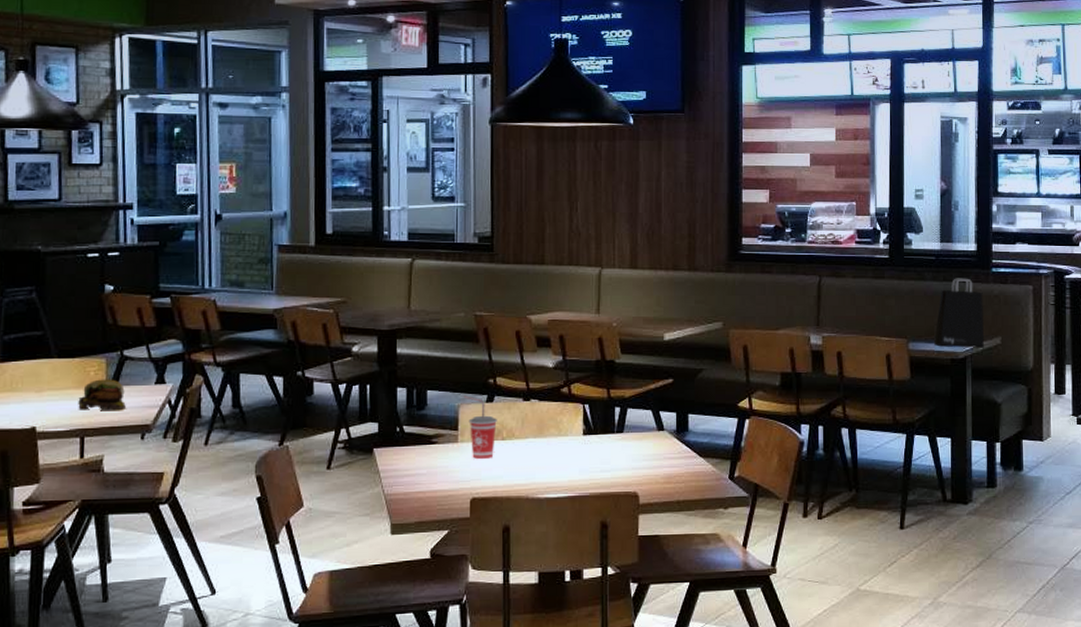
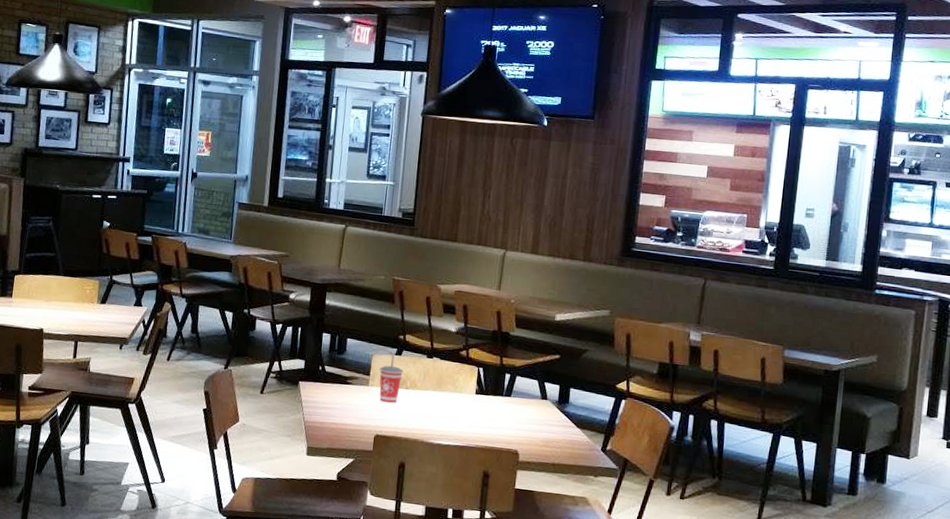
burger: present [78,379,126,411] -> none [75,296,111,324]
shopping bag: present [934,278,984,348] -> none [810,295,864,364]

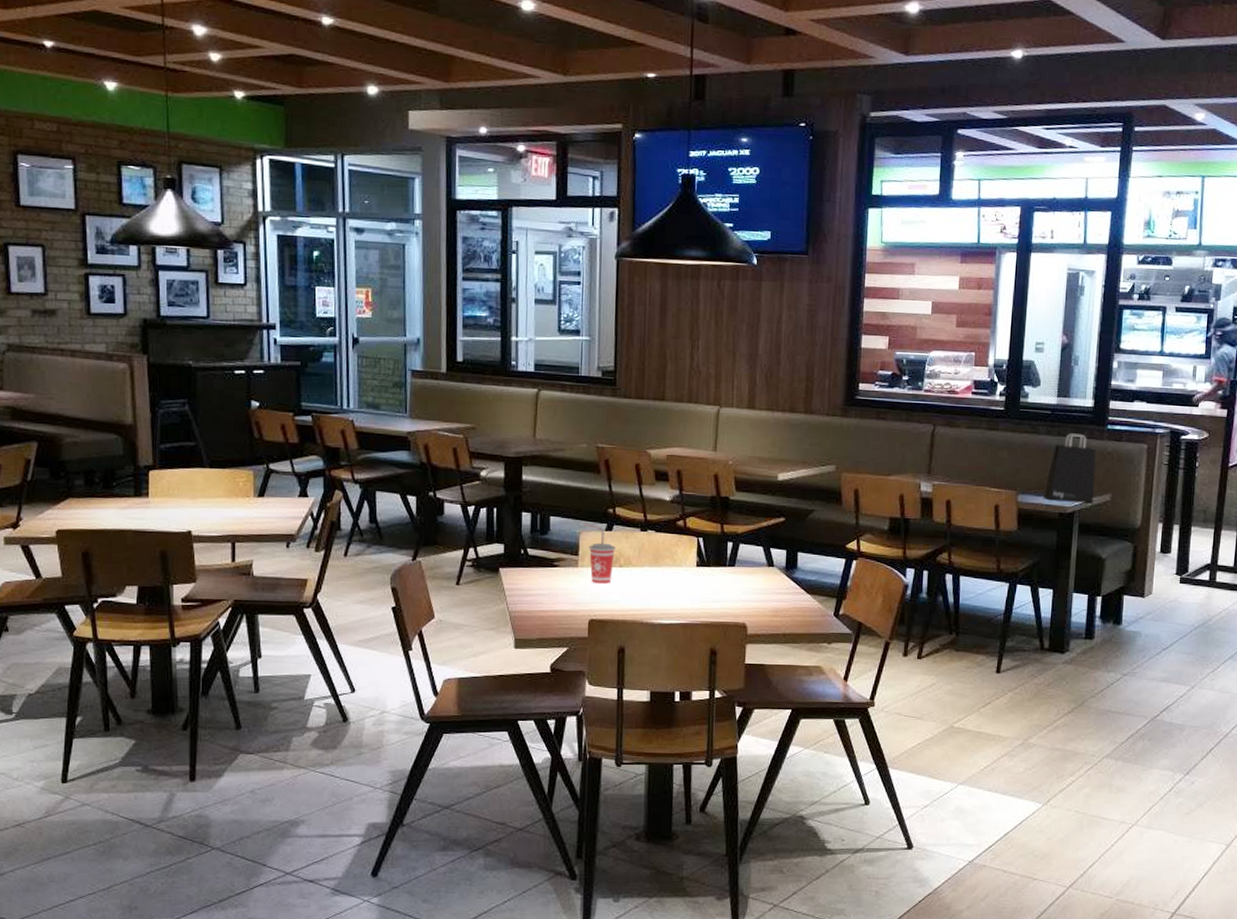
shopping bag: none [810,295,864,364] -> present [1044,433,1096,504]

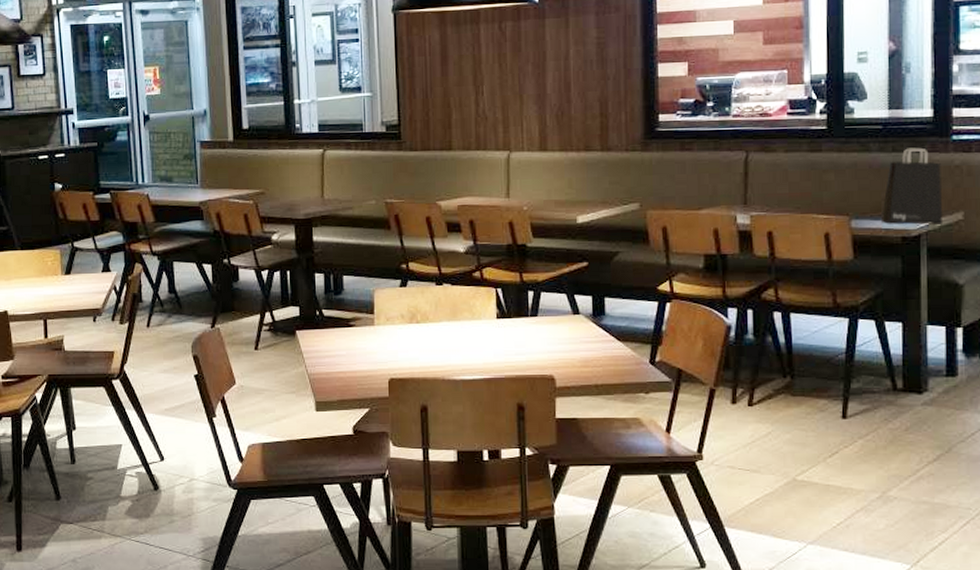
beverage cup: present [584,523,615,585] -> none [378,280,411,342]

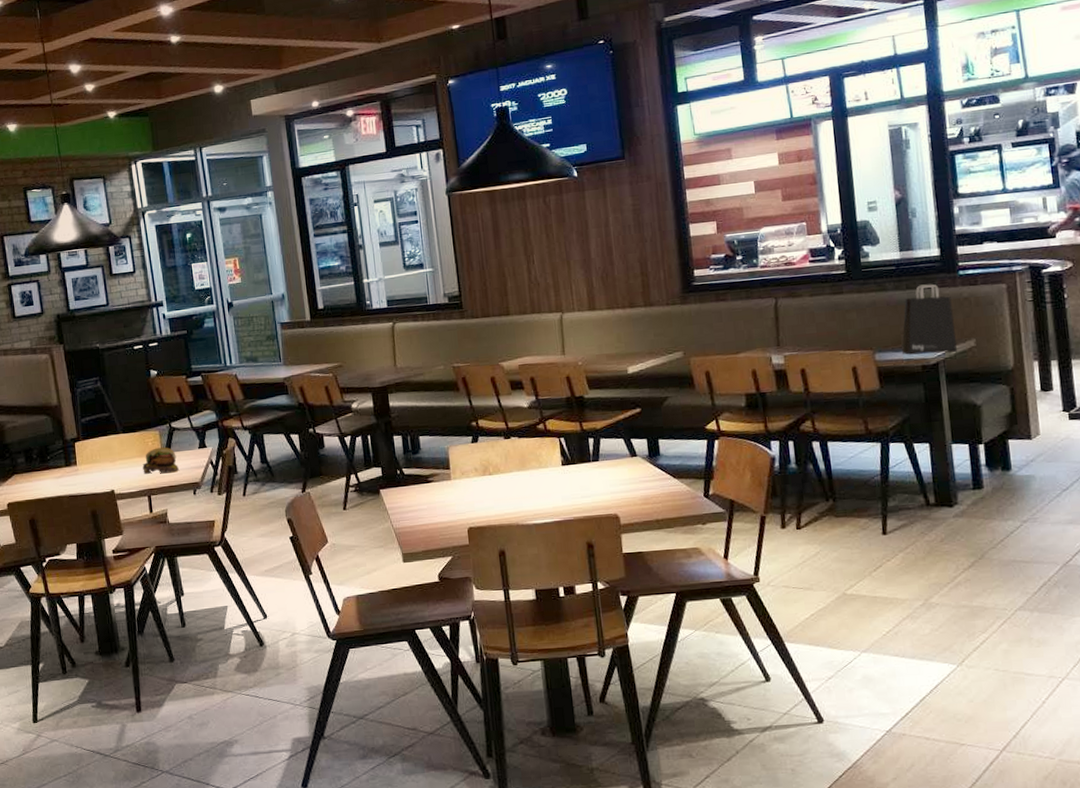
burger: none [40,268,79,297] -> present [142,447,179,474]

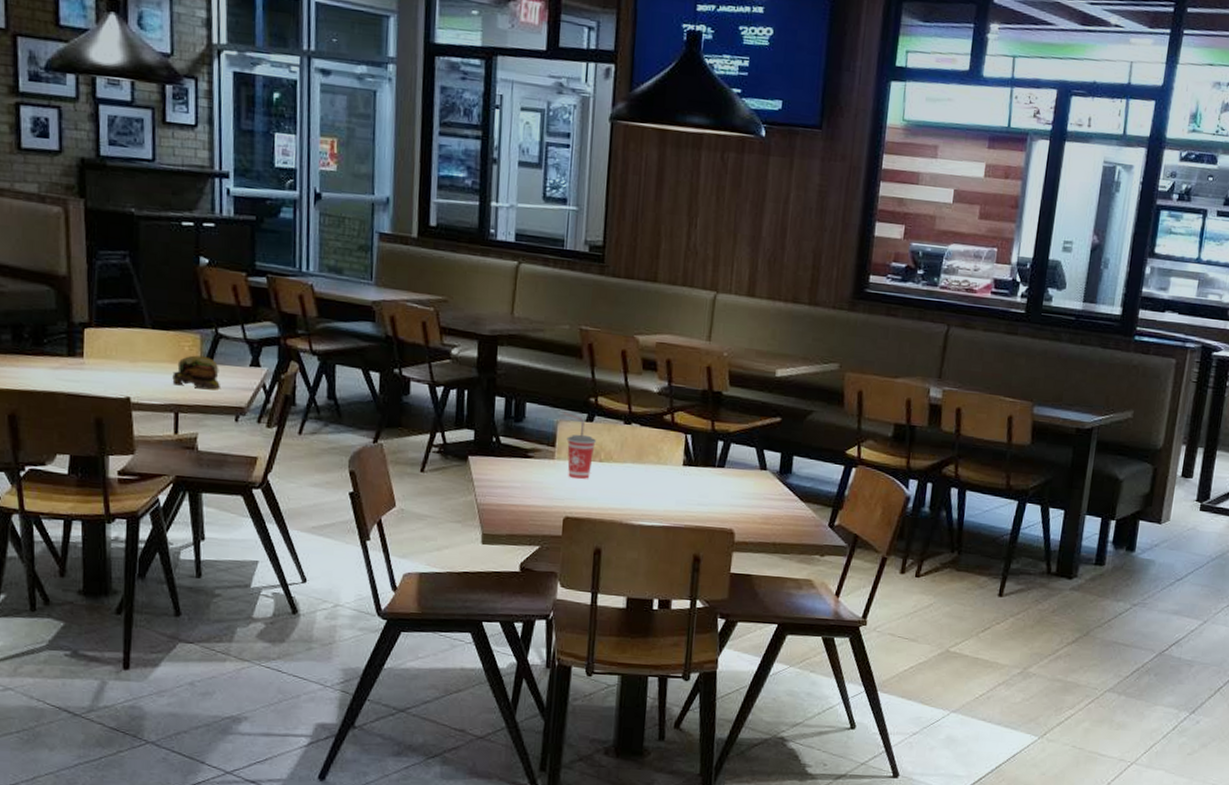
beverage cup: none [451,438,484,494] -> present [563,412,596,480]
shopping bag: present [902,284,957,355] -> none [1061,342,1121,420]

